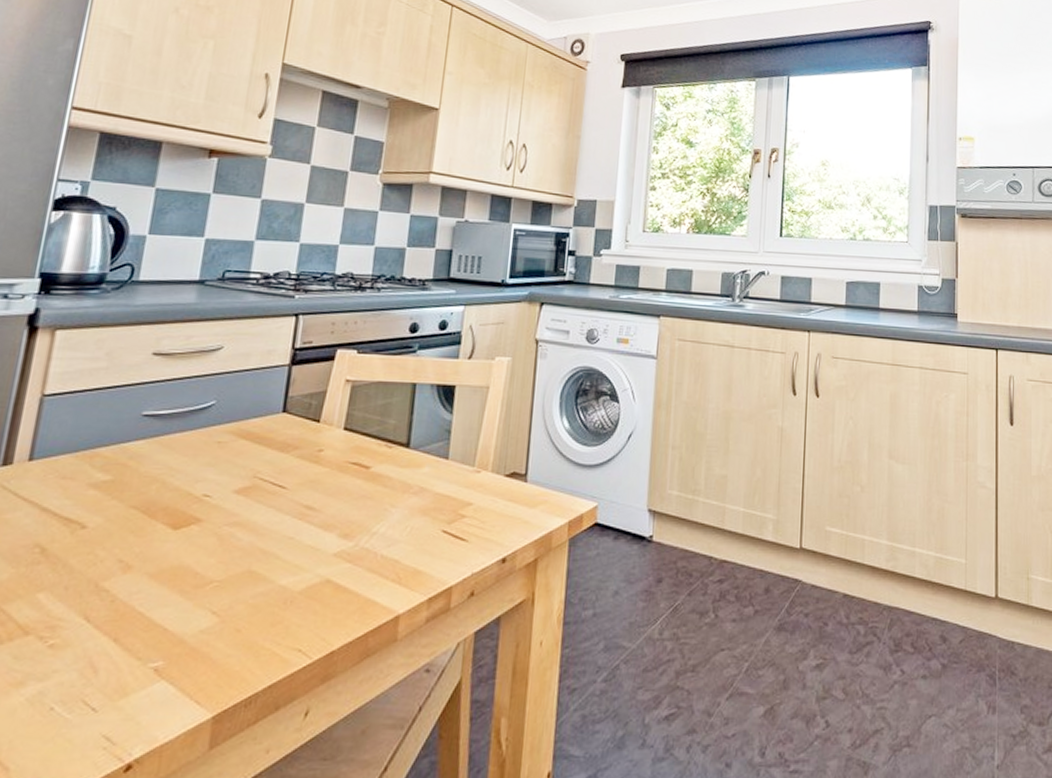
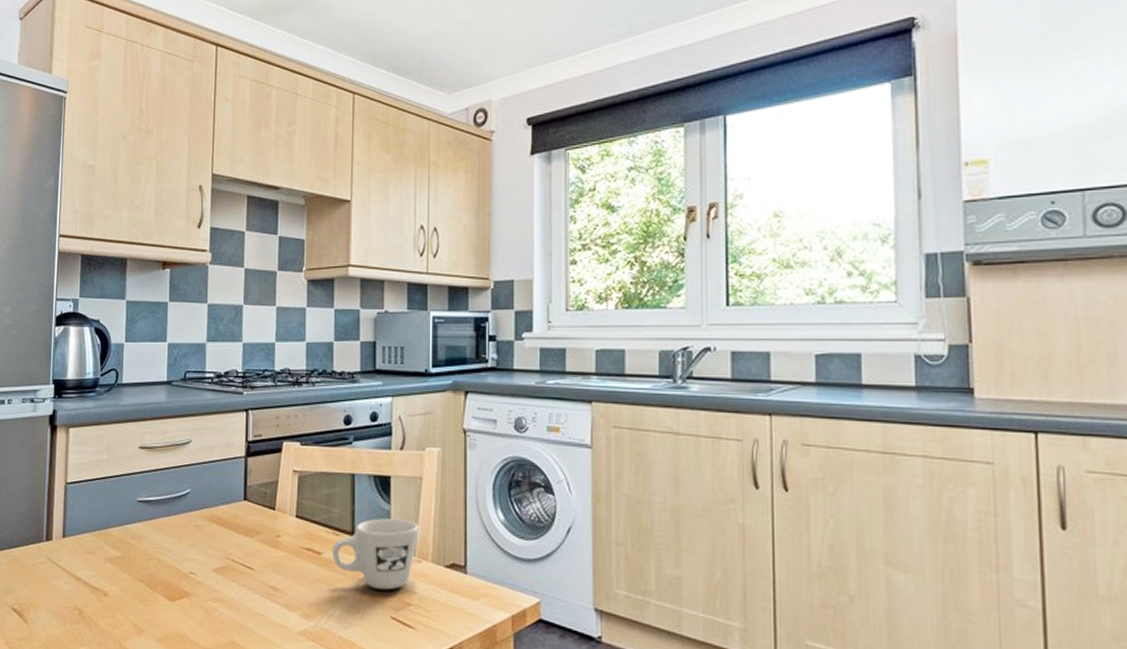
mug: none [382,428,481,503] -> present [332,518,419,590]

